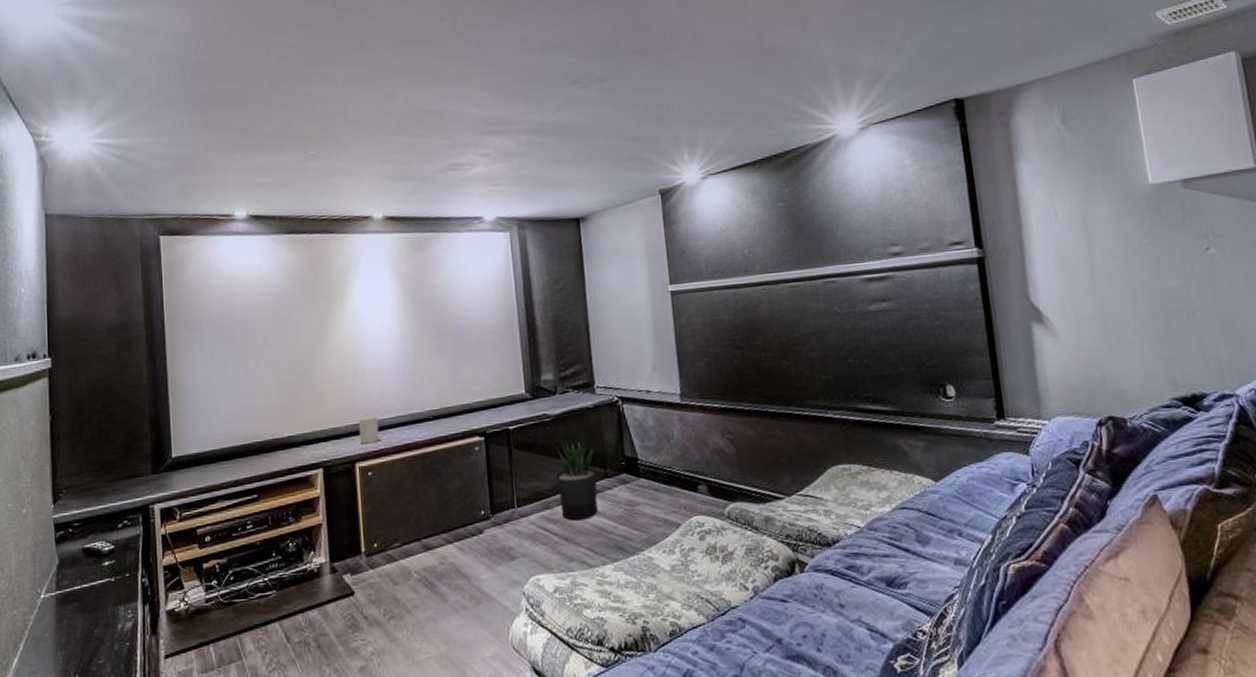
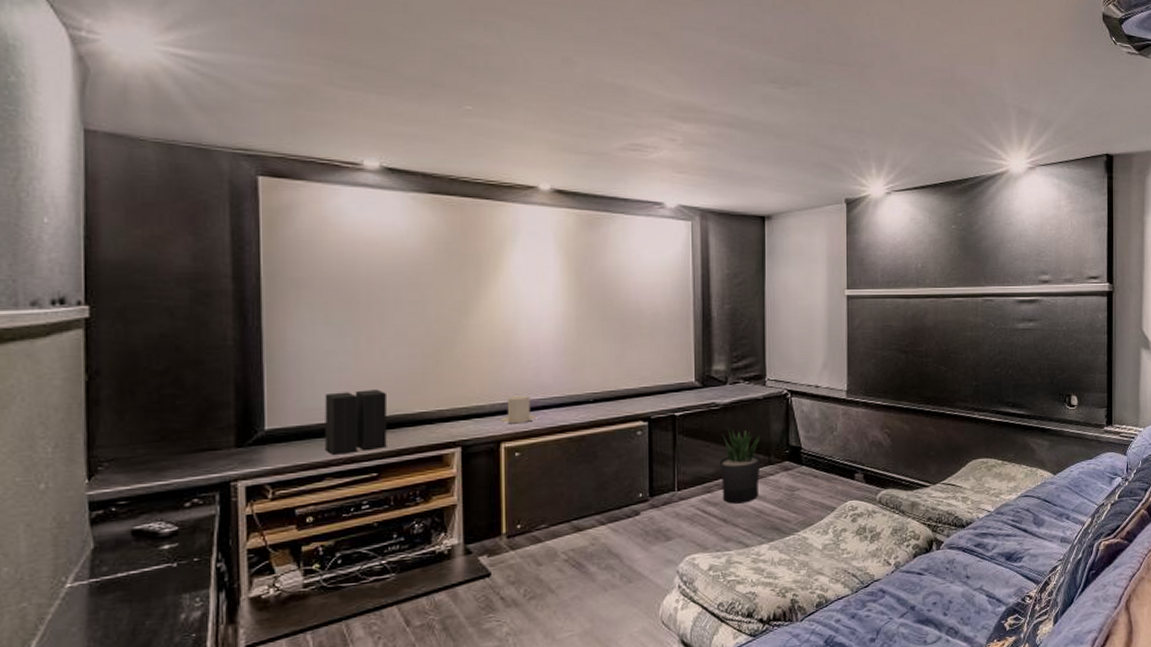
speaker: none [214,417,264,480] -> present [325,389,387,456]

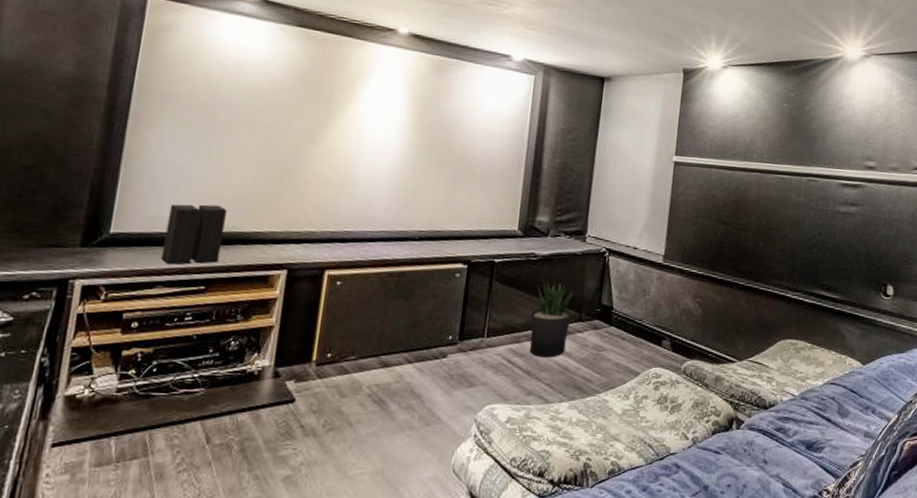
candle: present [500,395,537,424] -> none [328,225,363,254]

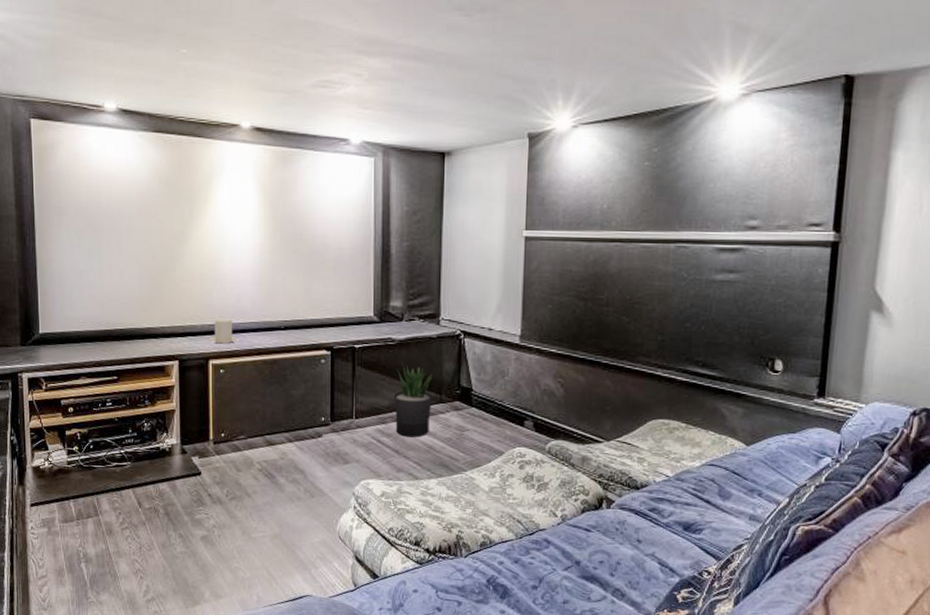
speaker: present [161,204,227,265] -> none [79,305,124,359]
candle: none [328,225,363,254] -> present [209,318,238,344]

